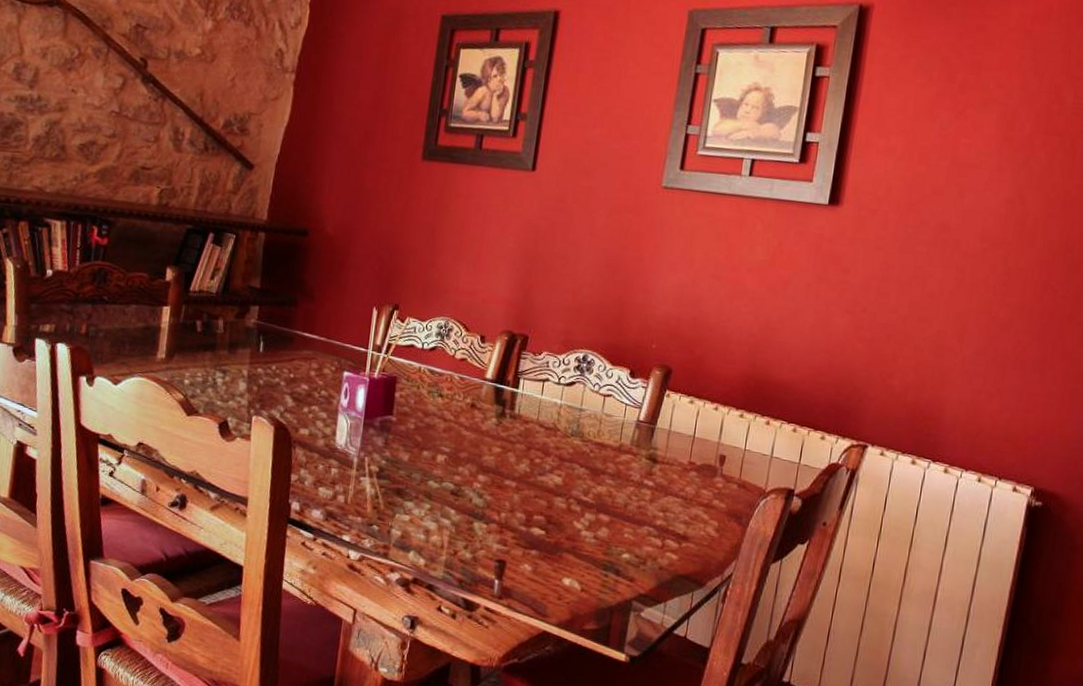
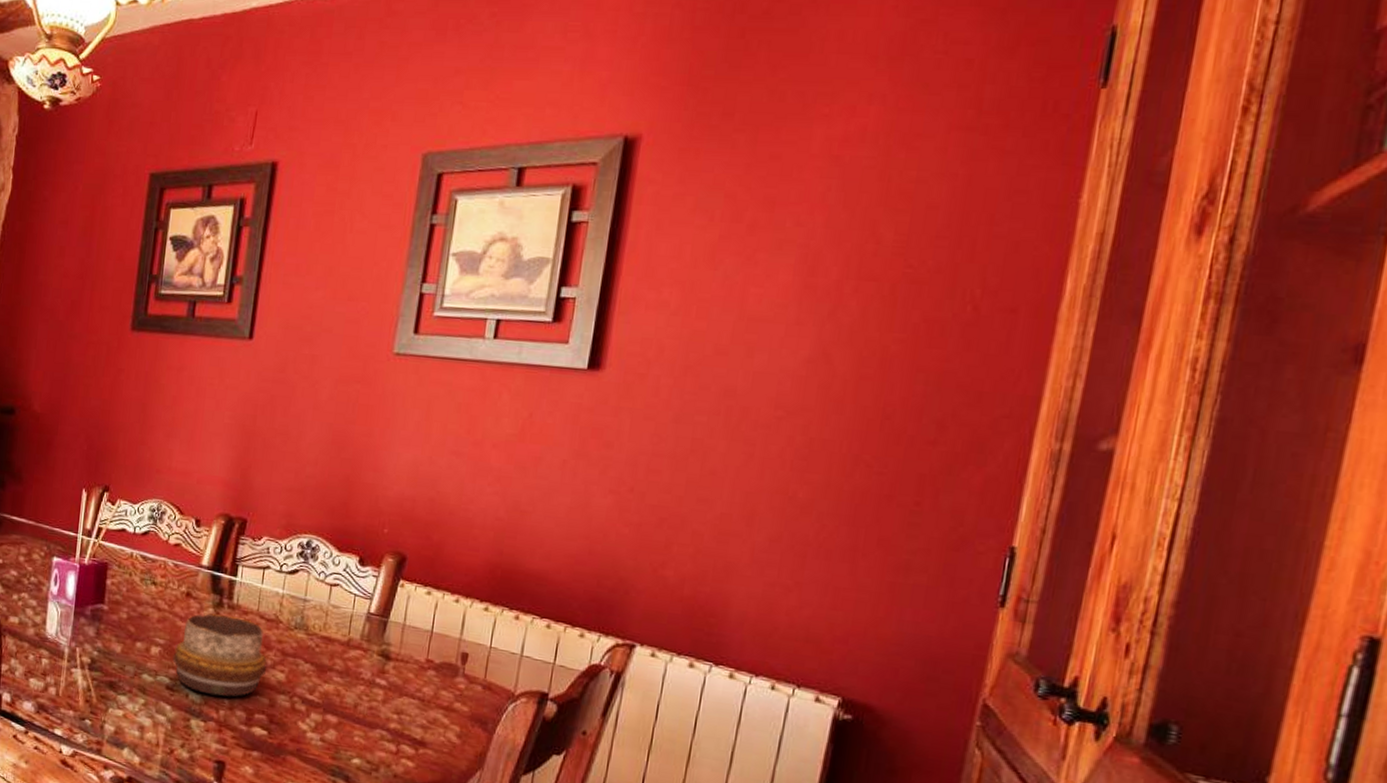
decorative bowl: none [457,423,546,500] -> present [172,613,267,697]

